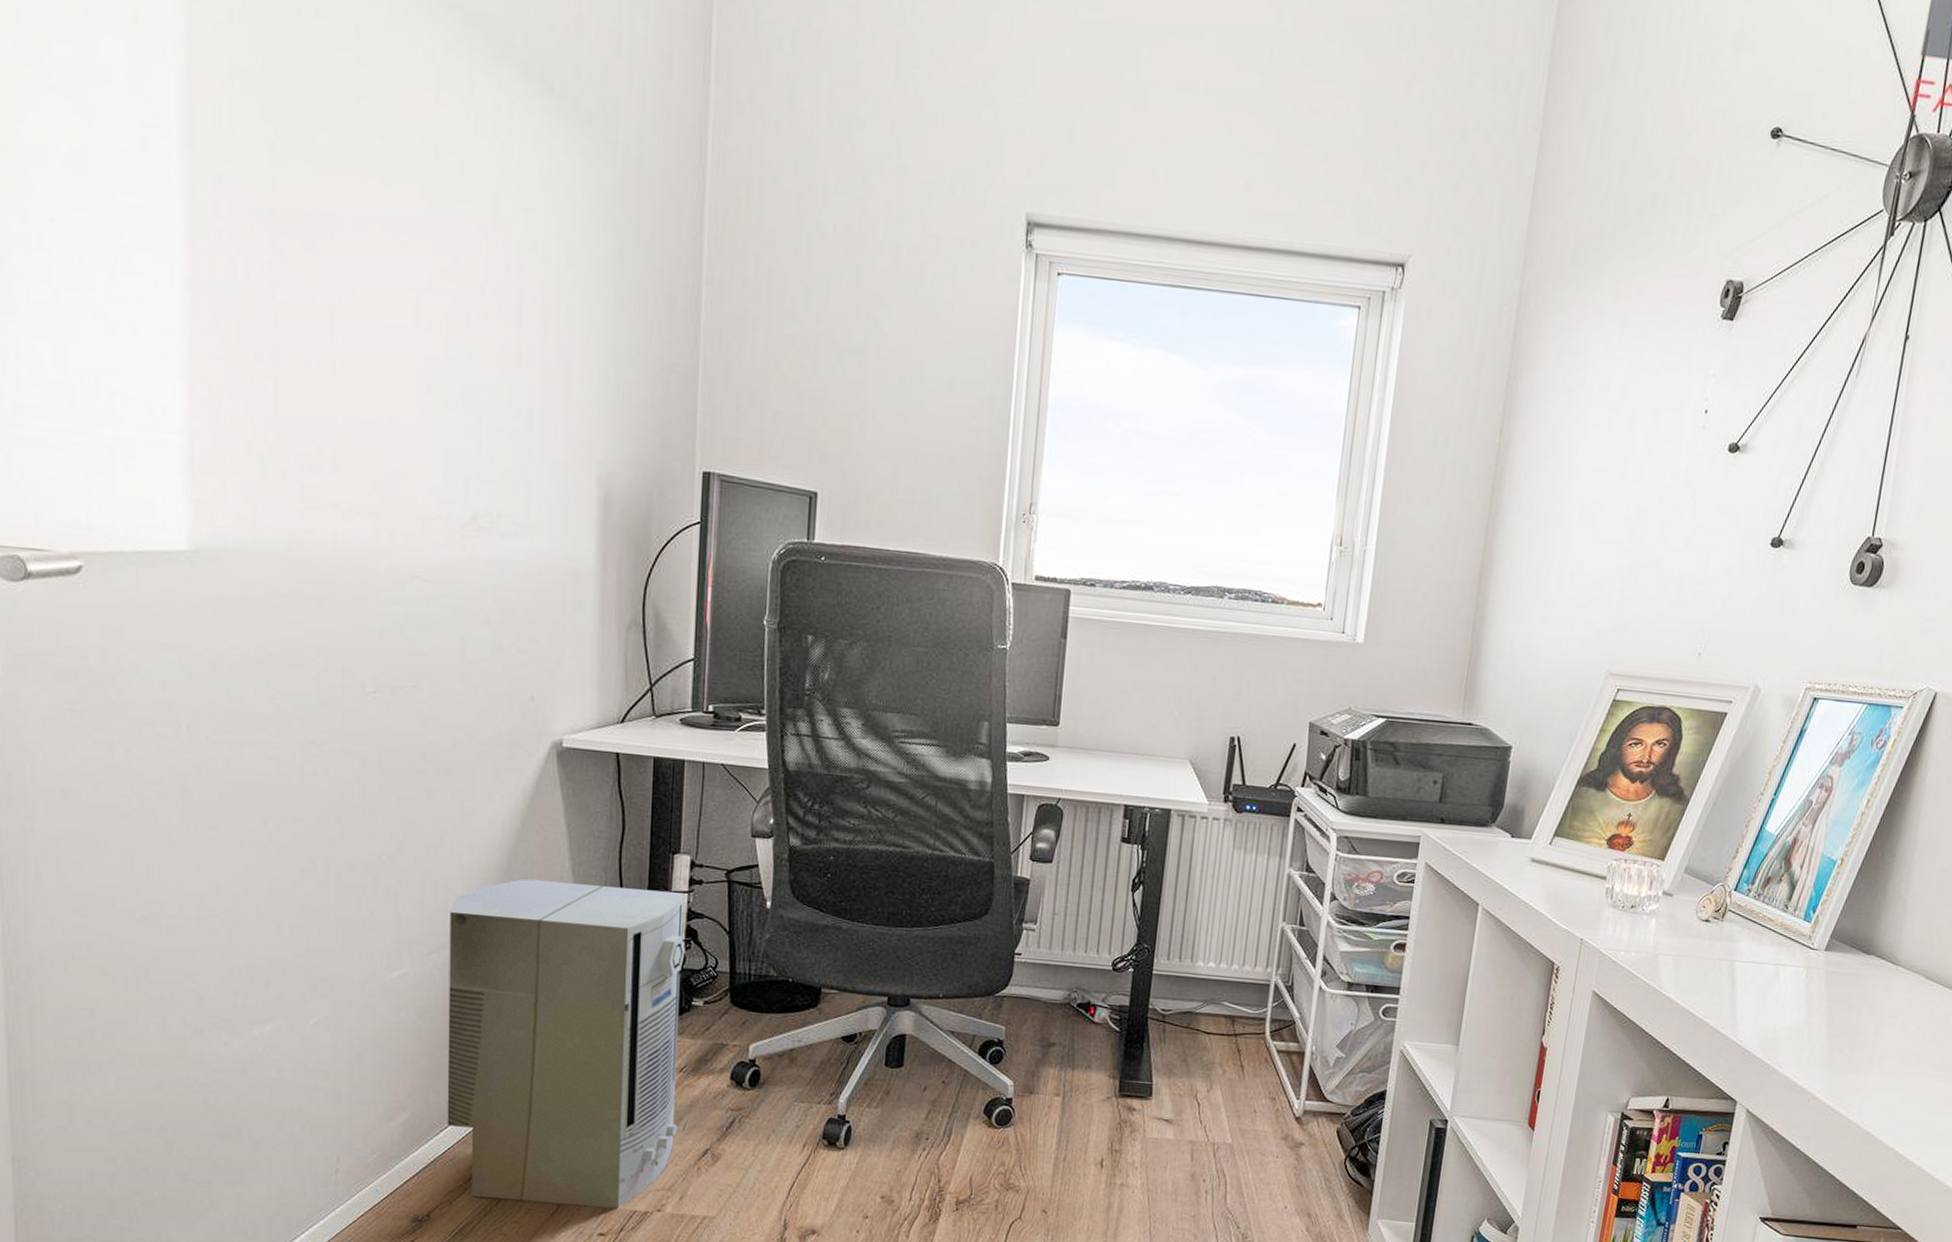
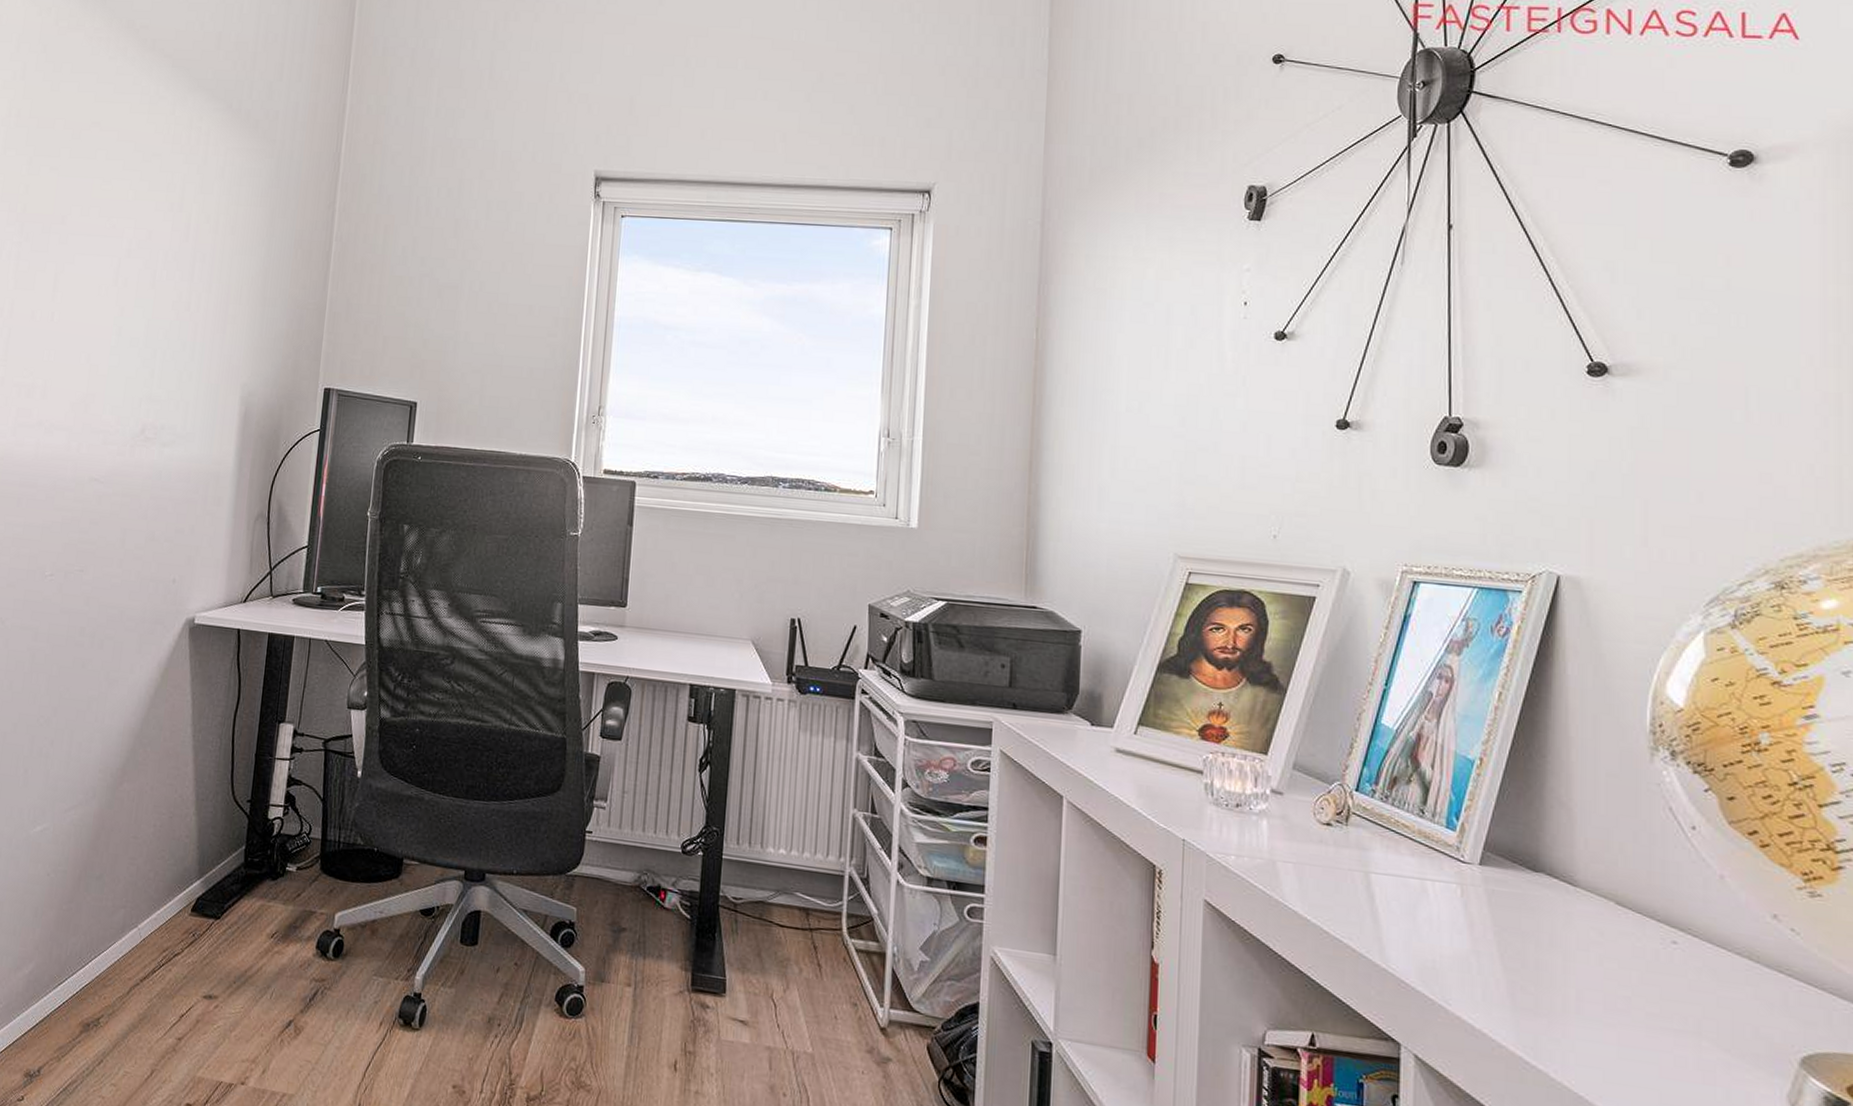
air purifier: present [447,878,686,1209] -> none [64,742,286,1079]

